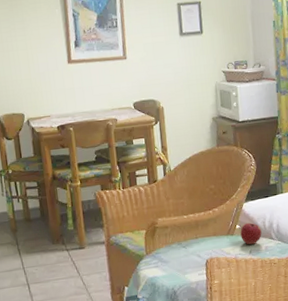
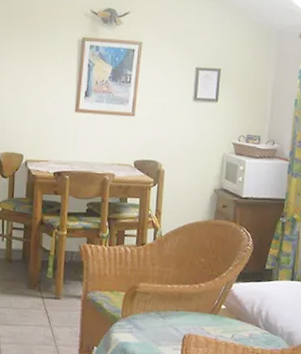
apple: present [240,222,262,245] -> none [225,304,248,329]

